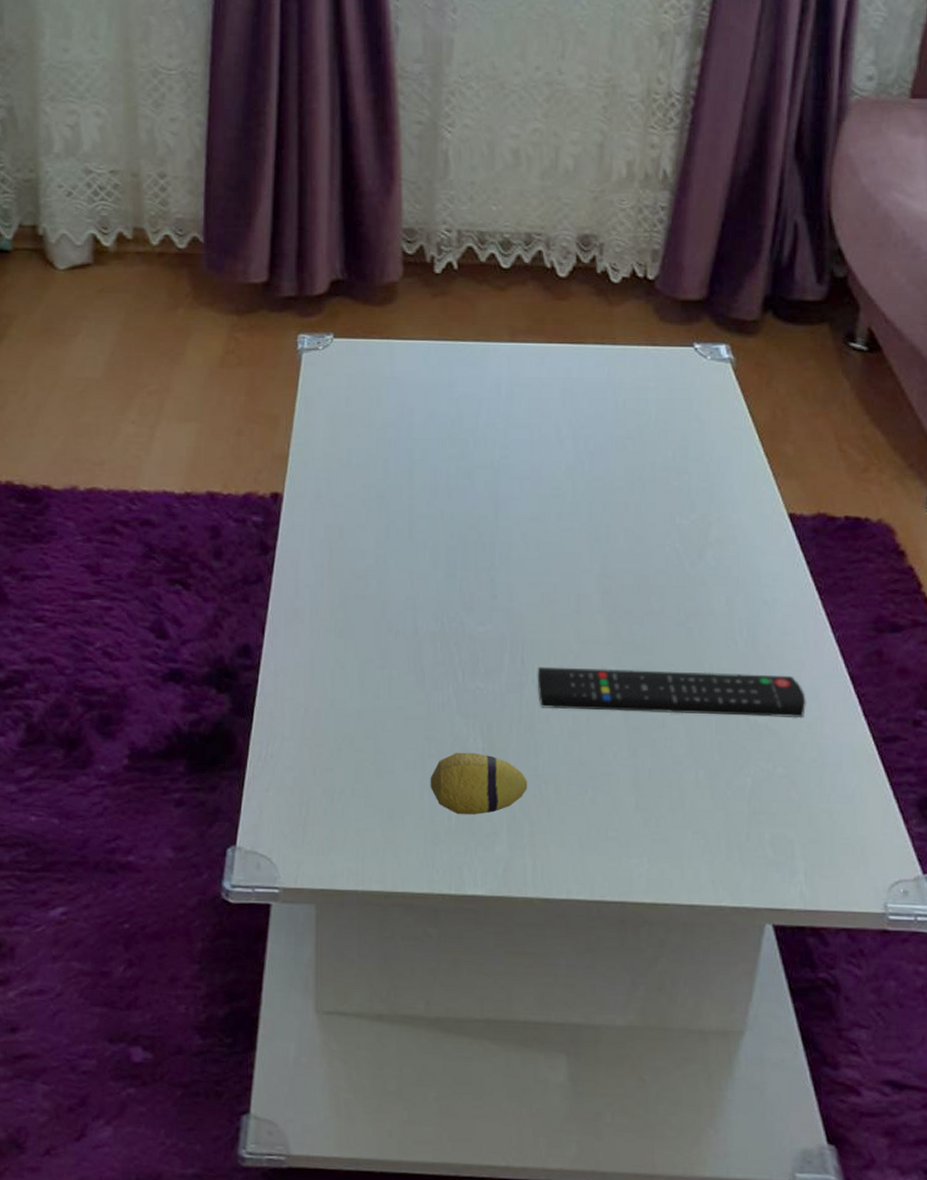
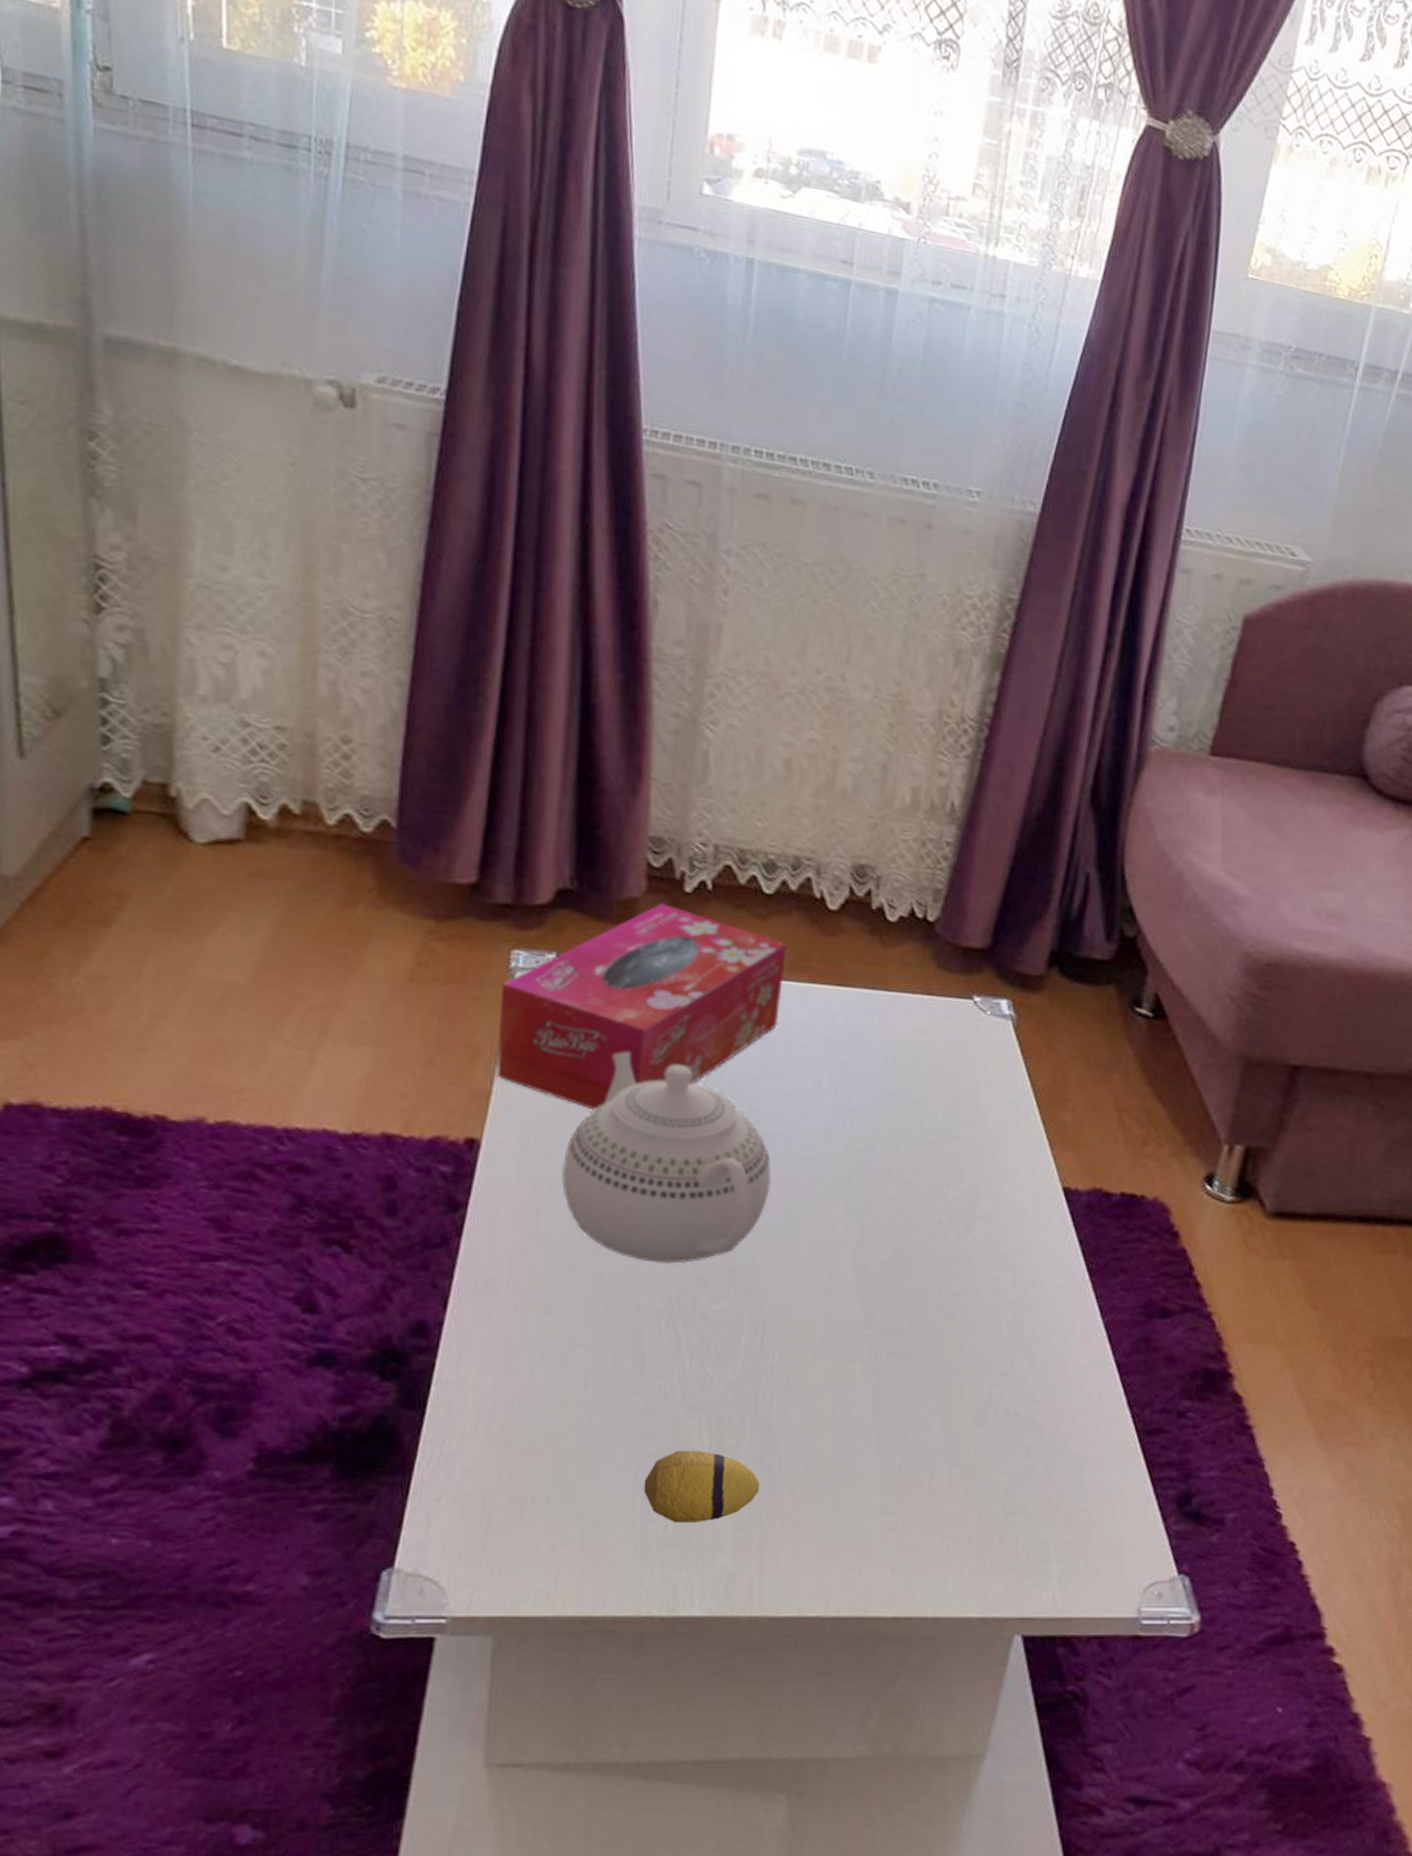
tissue box: none [291,285,524,465] -> present [496,904,787,1111]
teapot: none [348,414,523,592] -> present [561,1052,772,1264]
remote control: present [537,666,806,719] -> none [777,1351,1070,1410]

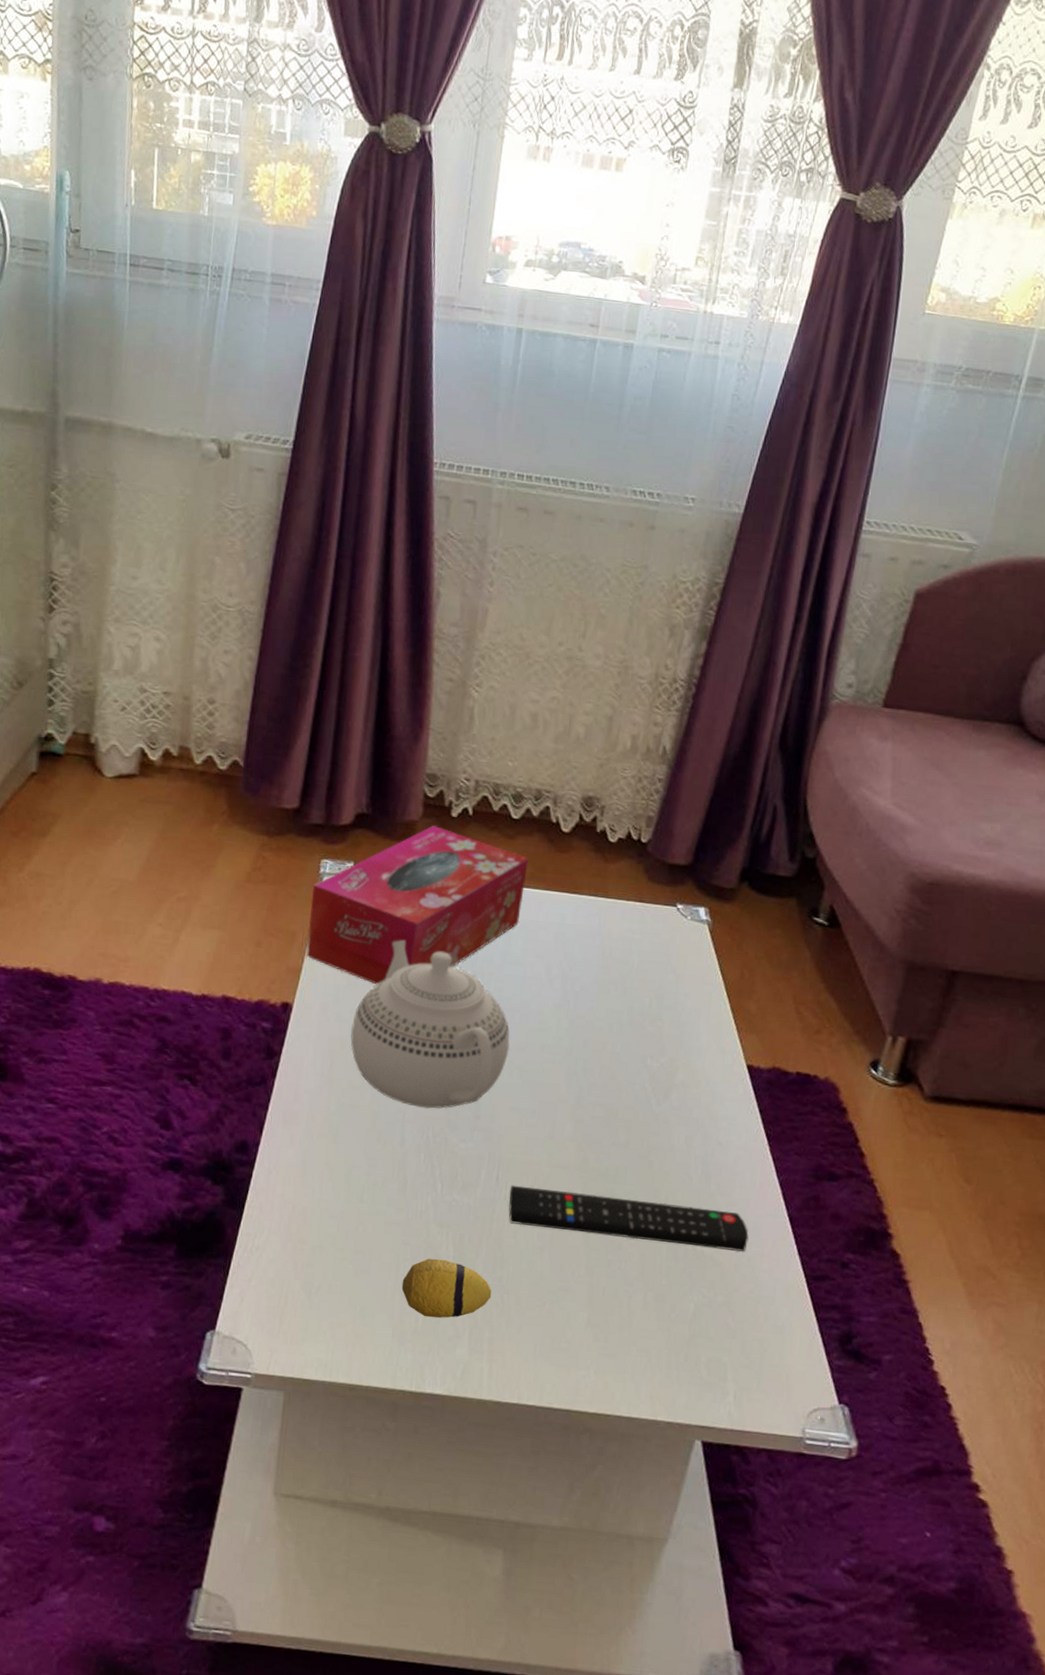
remote control: none [777,1351,1070,1410] -> present [508,1185,749,1253]

